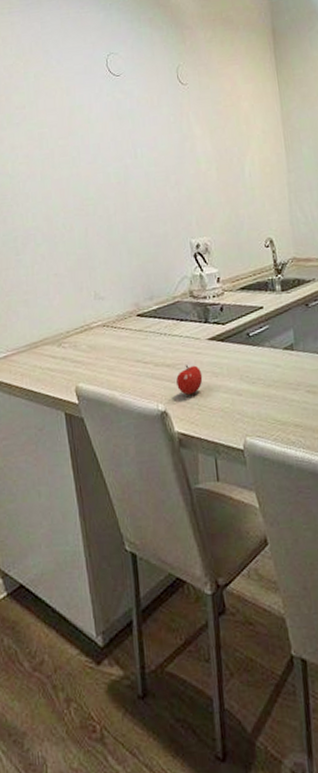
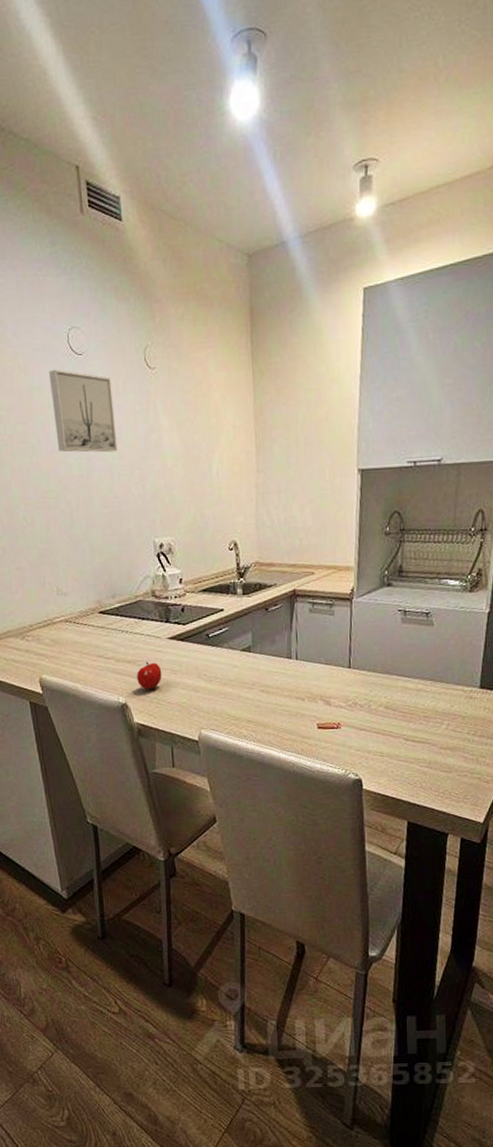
wall art: none [88,89,154,162] -> present [48,369,118,453]

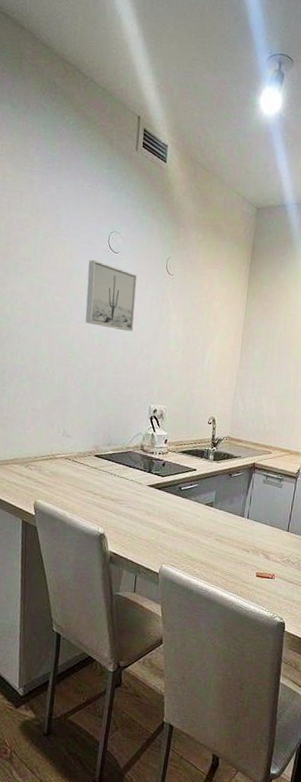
apple: present [137,662,162,690] -> none [117,502,138,525]

